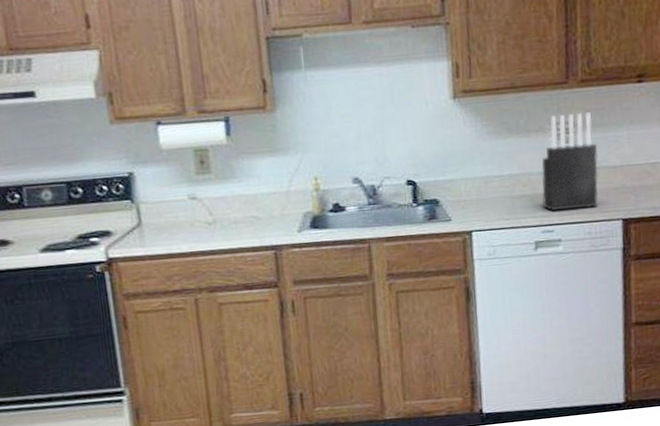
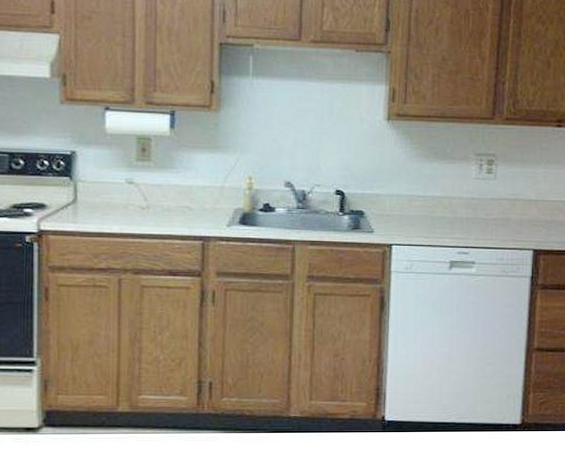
knife block: present [542,112,599,212] -> none [460,147,515,236]

